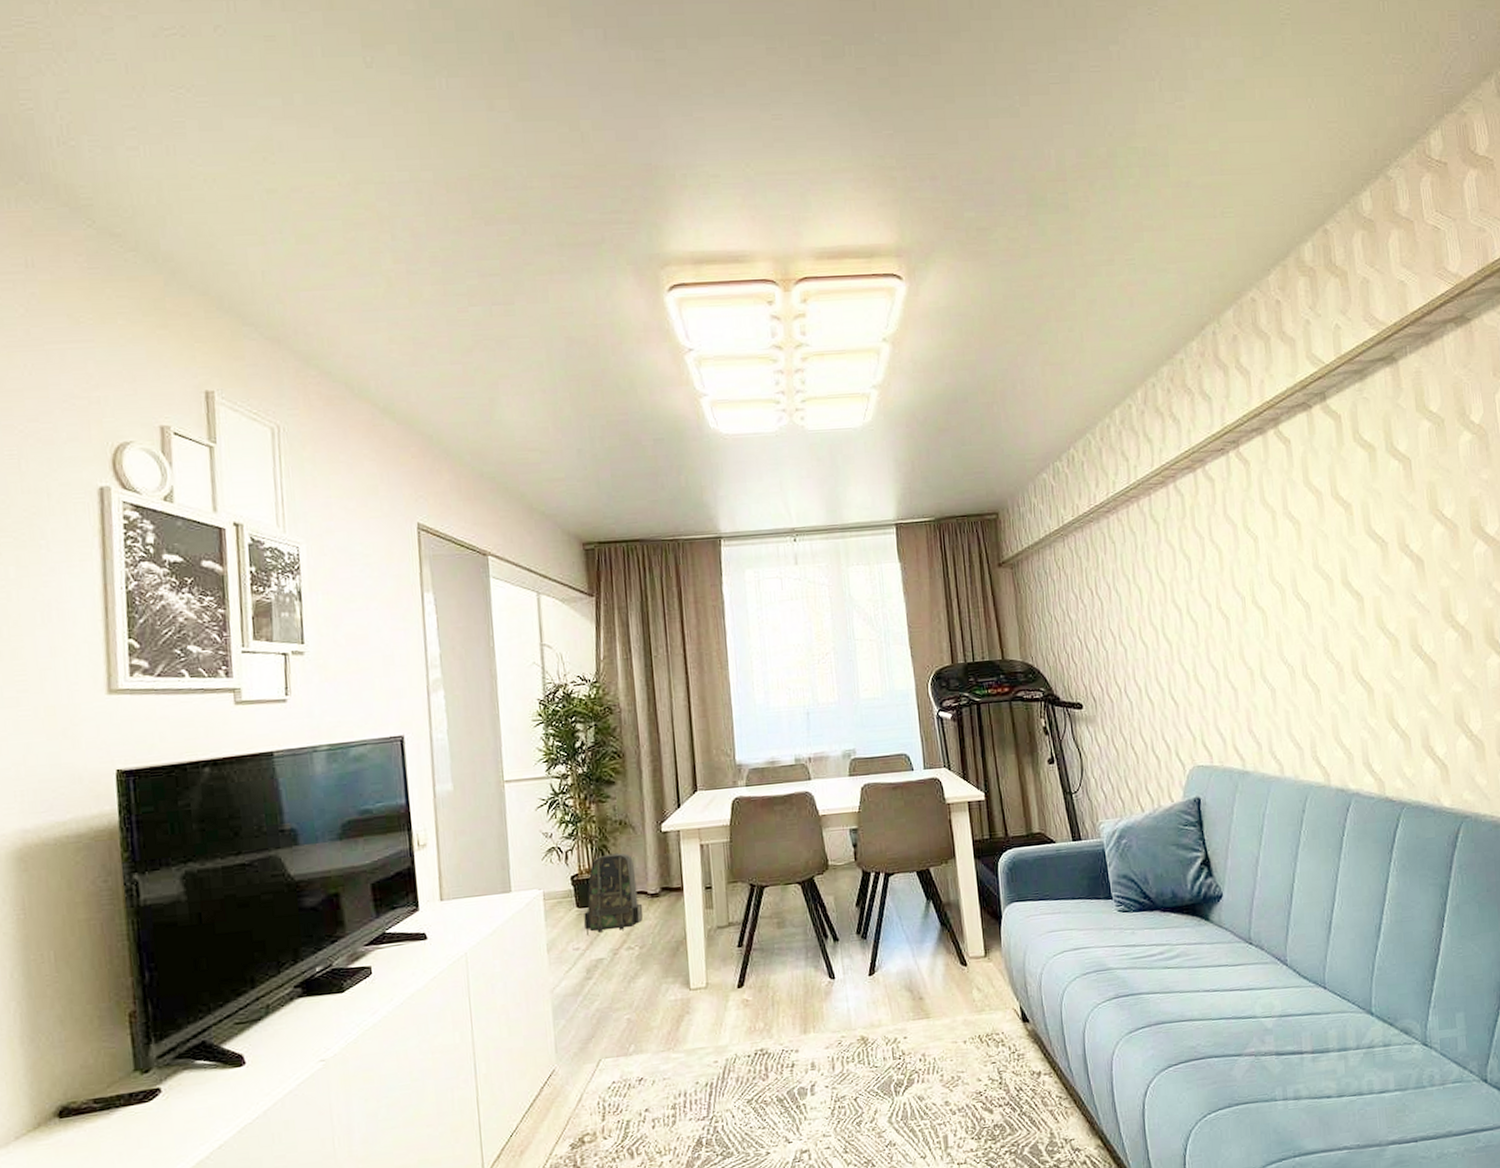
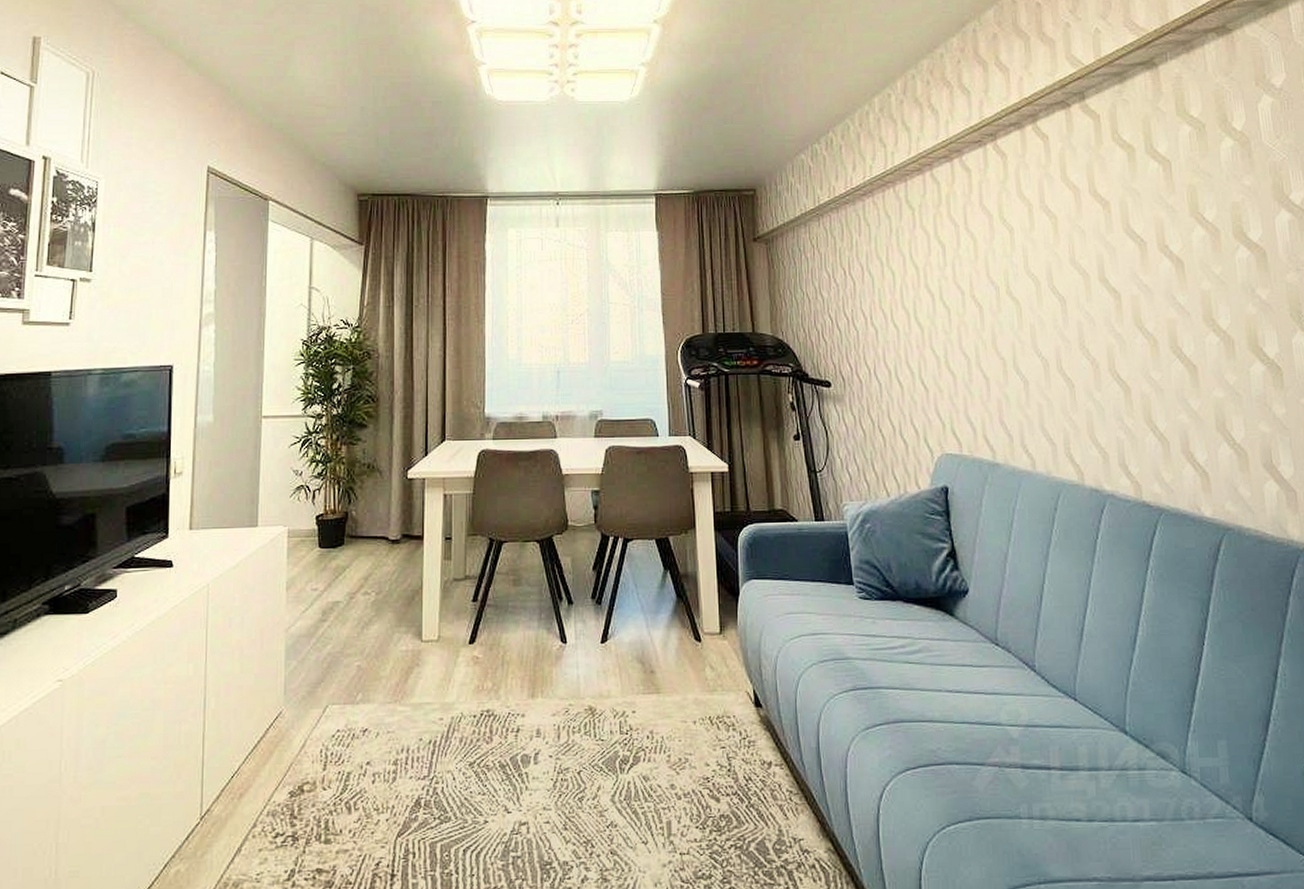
backpack: present [584,853,643,935] -> none [325,496,383,576]

